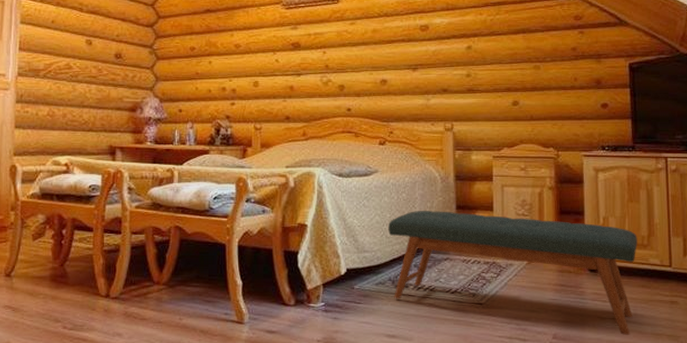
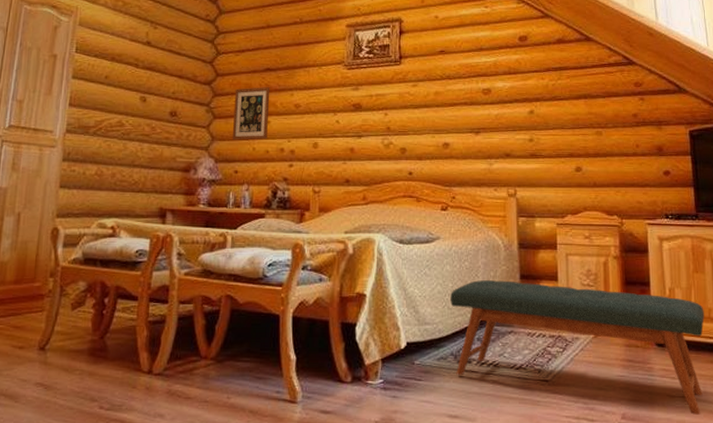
wall art: none [175,28,211,80] -> present [232,87,270,140]

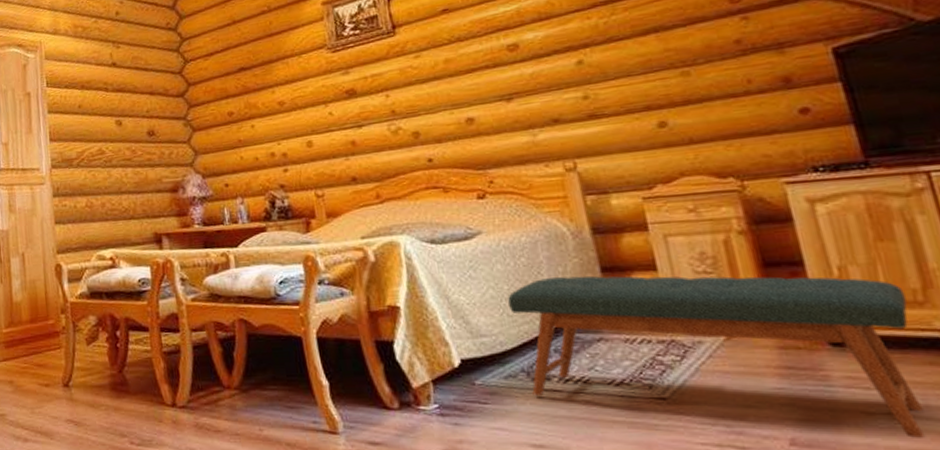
wall art: present [232,87,270,140] -> none [210,88,254,152]

